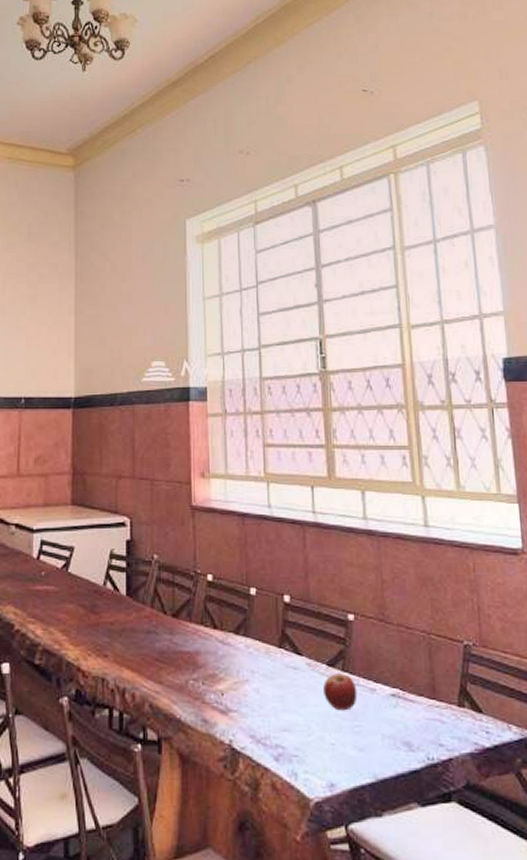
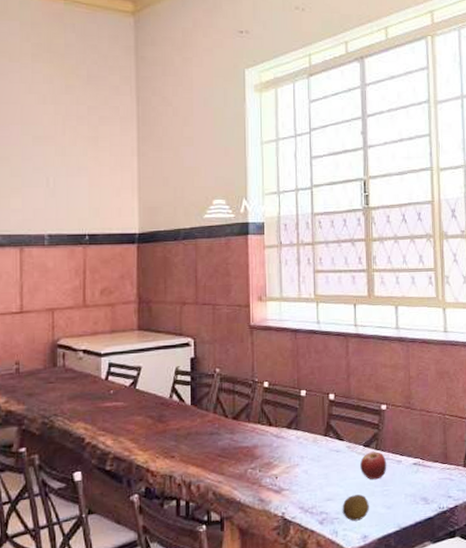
fruit: none [302,728,336,763] -> present [342,494,369,521]

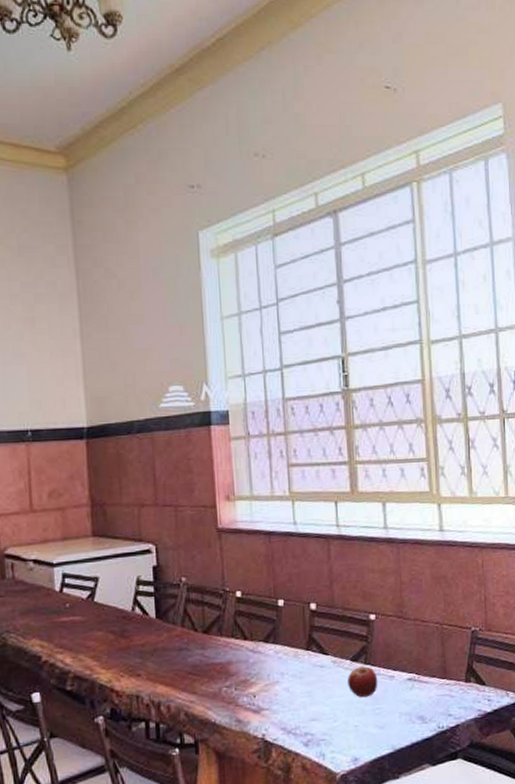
fruit: present [342,494,369,521] -> none [329,713,359,743]

